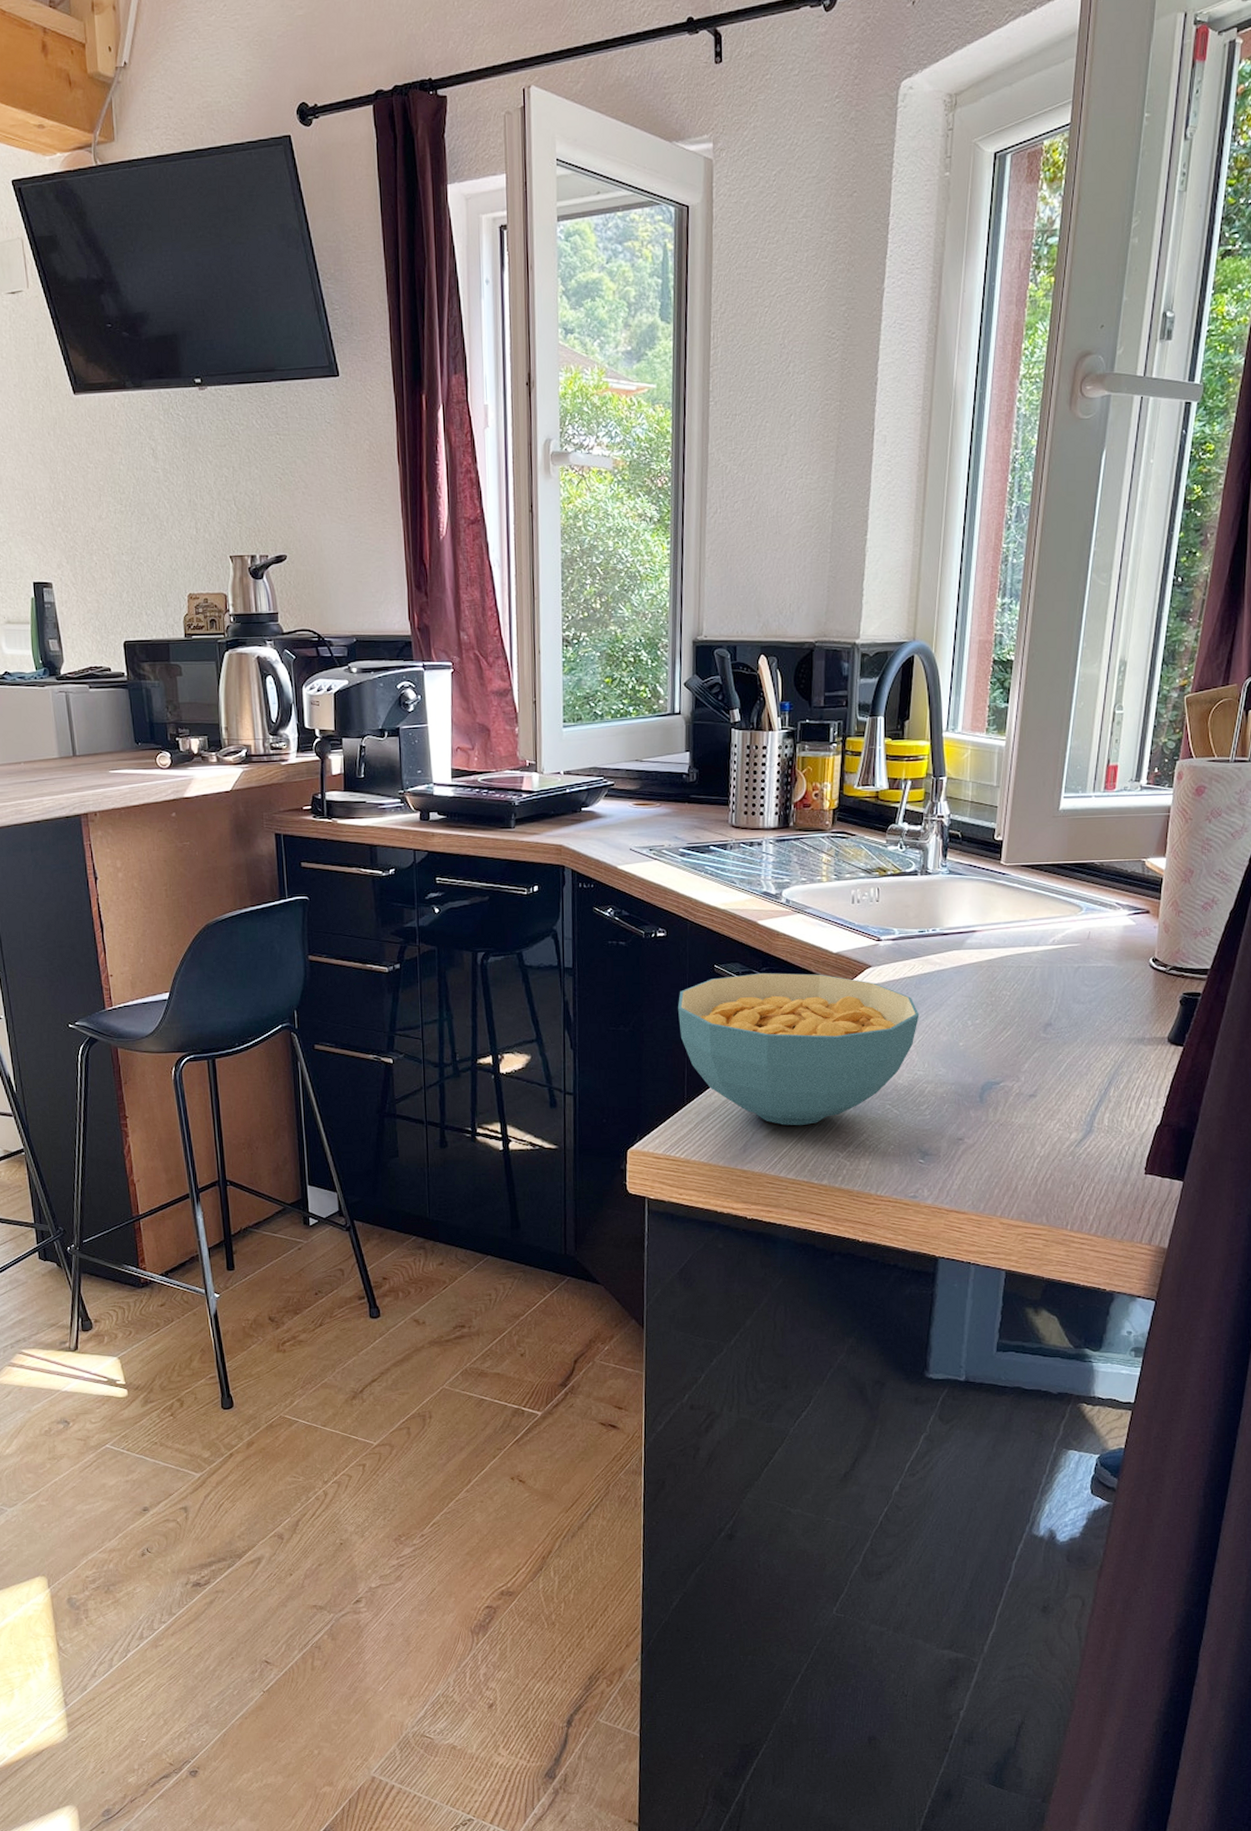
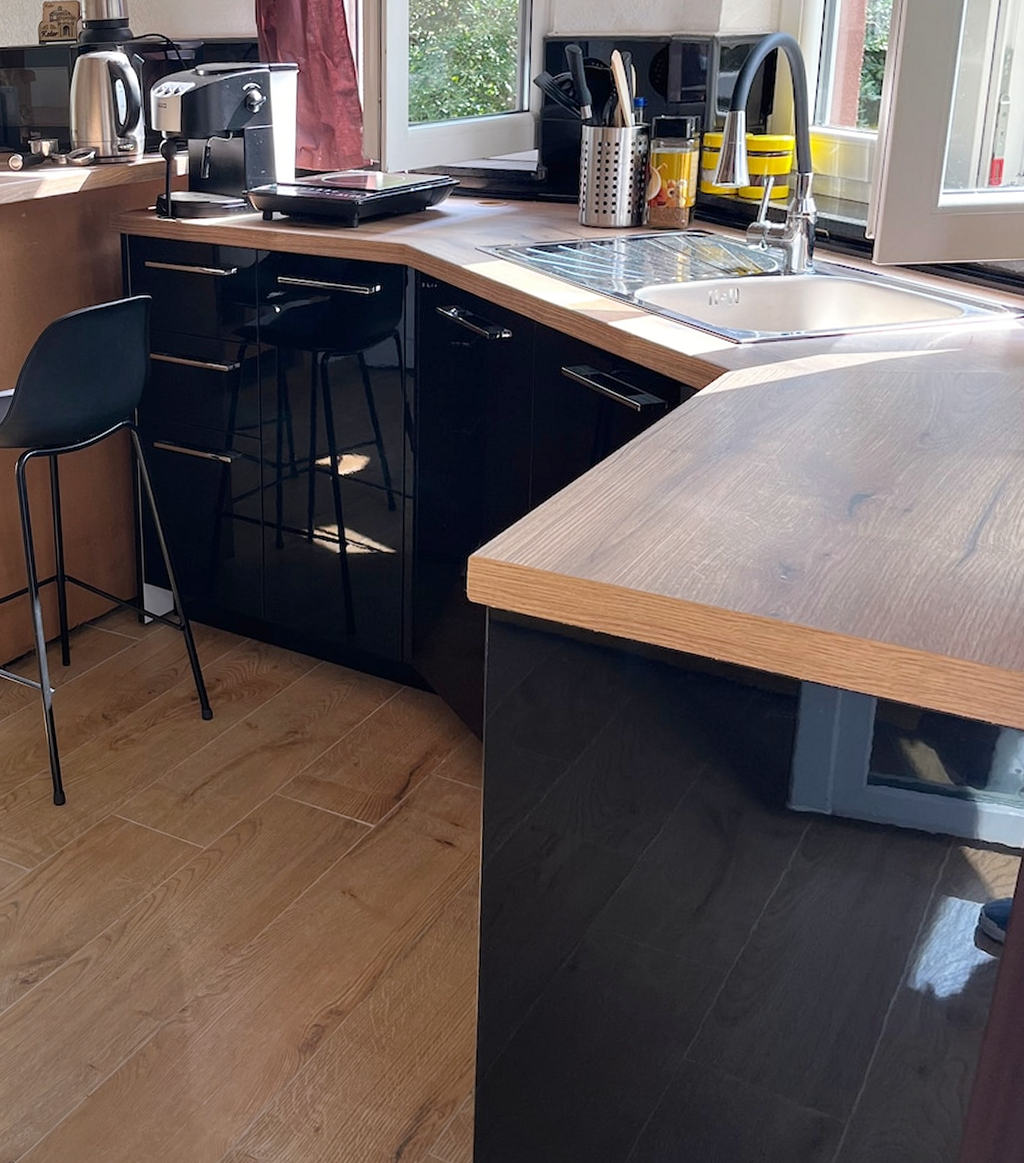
cereal bowl: present [678,972,920,1126] -> none [523,375,782,536]

